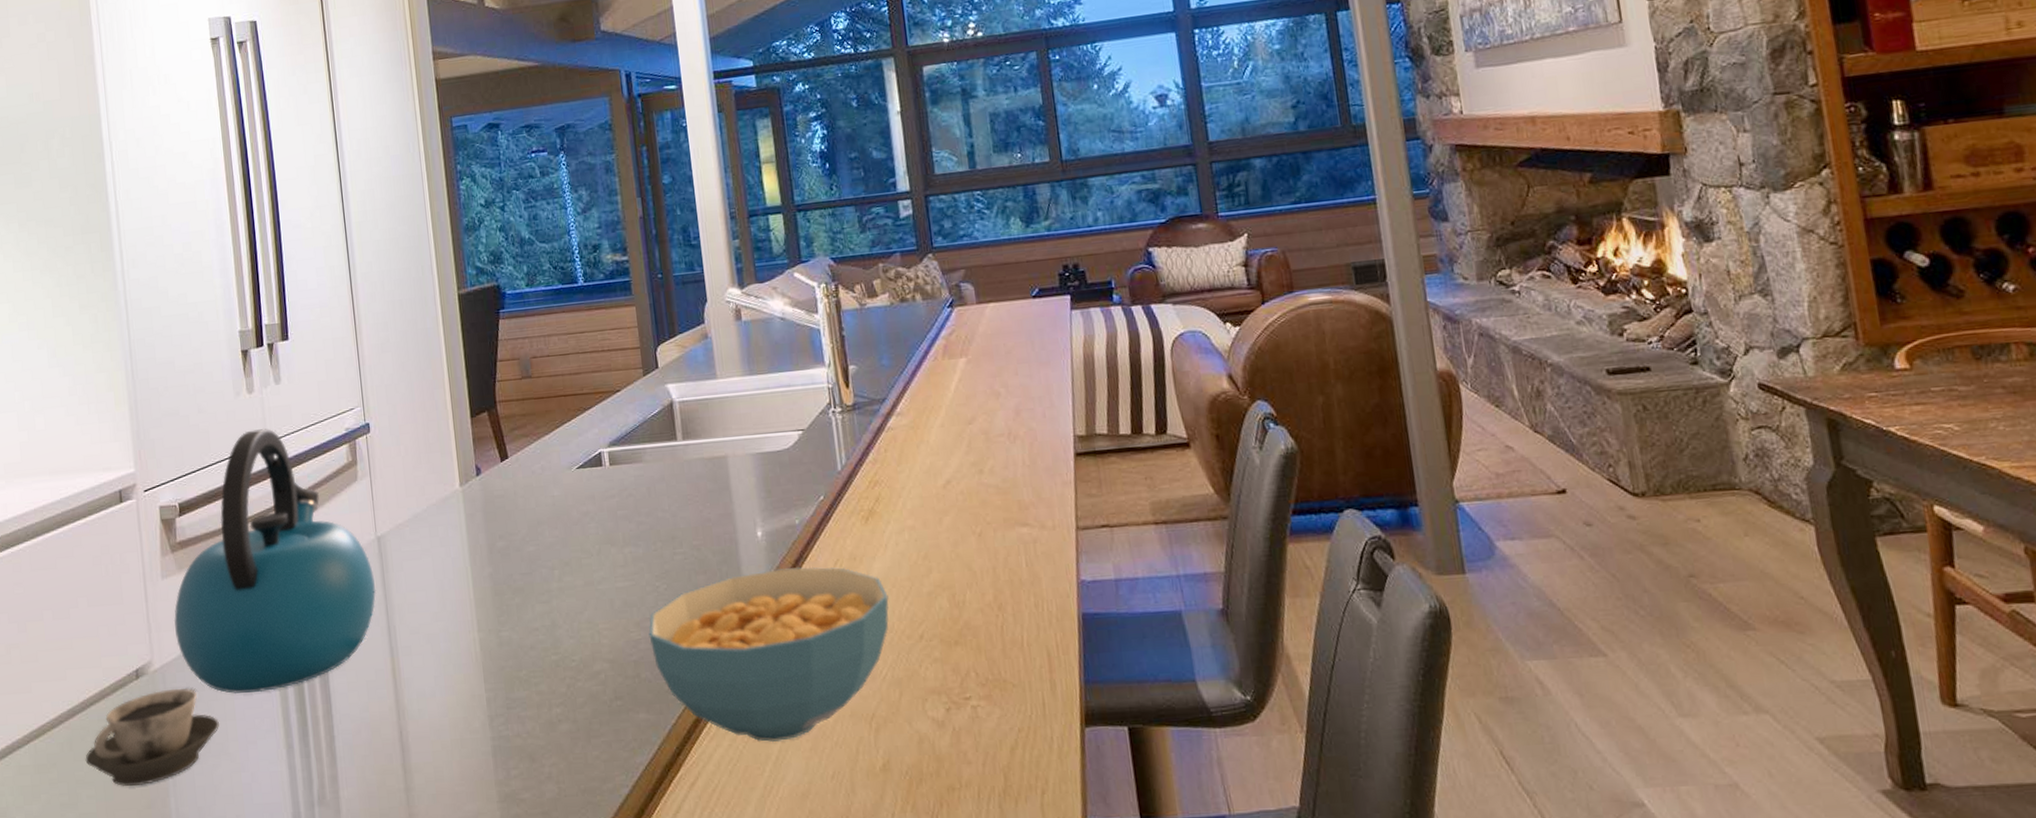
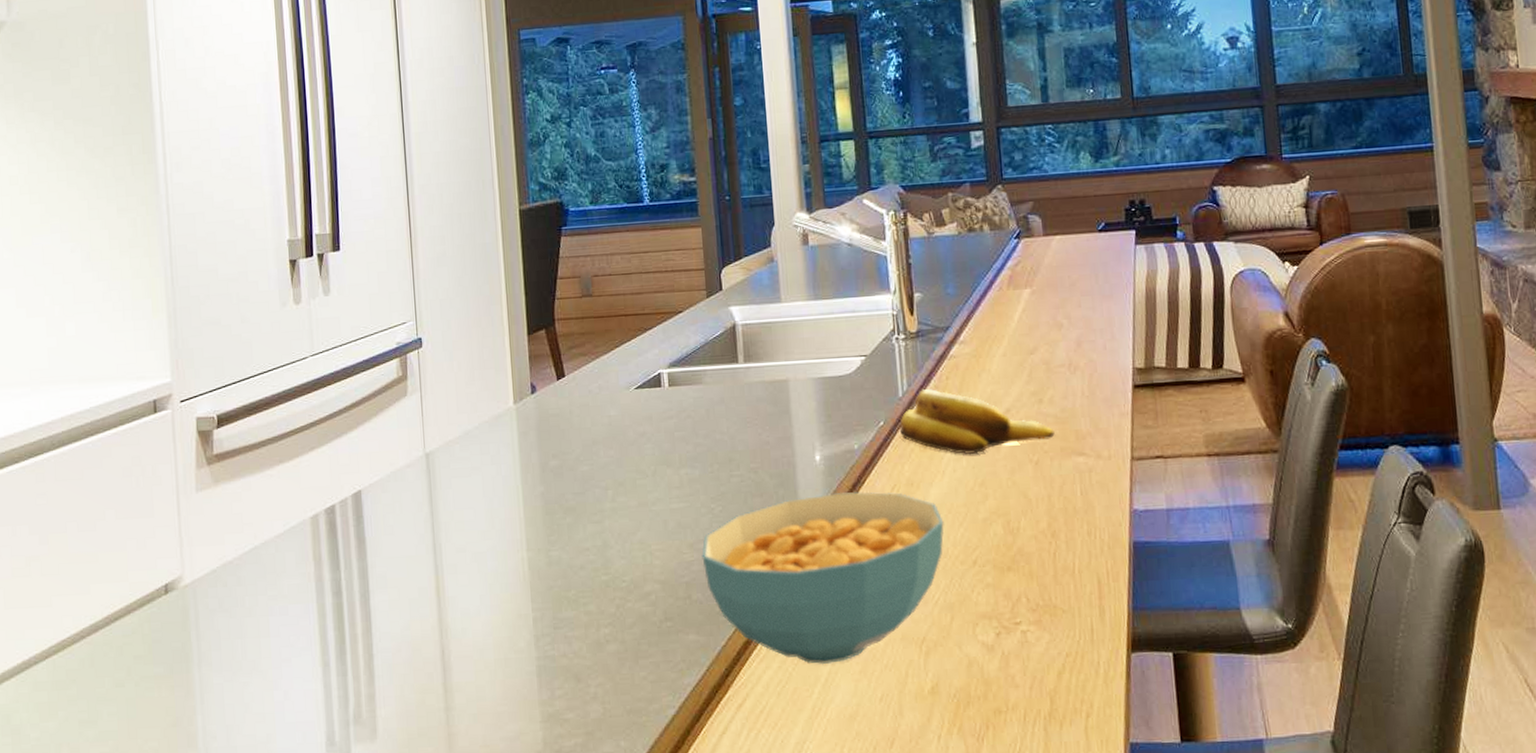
cup: present [85,688,219,786] -> none [107,603,252,704]
kettle: present [173,428,376,694] -> none [207,339,423,610]
banana: none [839,461,997,528] -> present [899,388,1055,455]

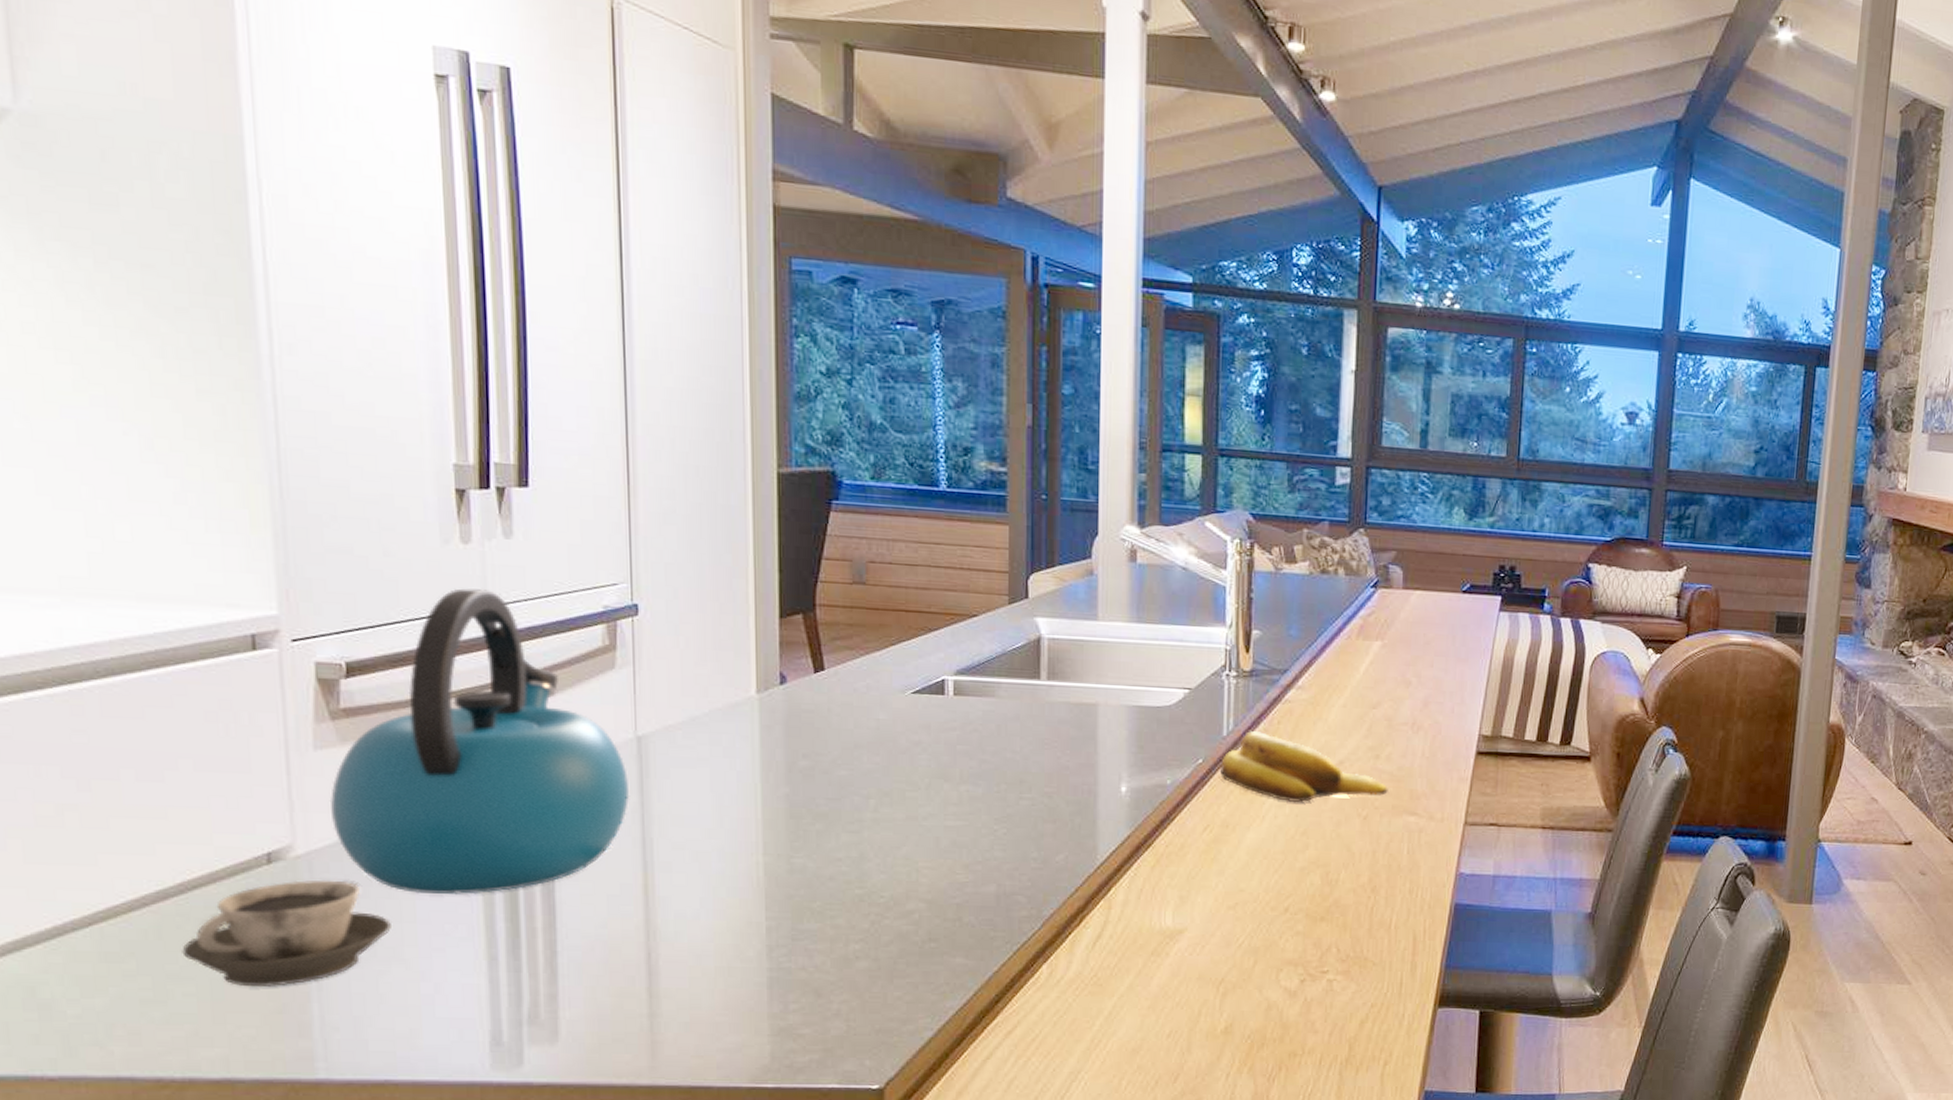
cup: none [107,603,252,704] -> present [182,880,391,986]
kettle: none [207,339,423,610] -> present [329,588,630,895]
cereal bowl: present [702,491,944,665] -> none [978,826,1258,998]

